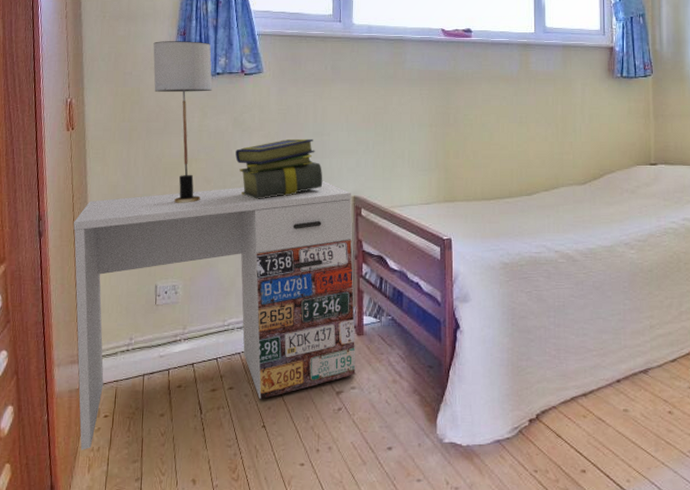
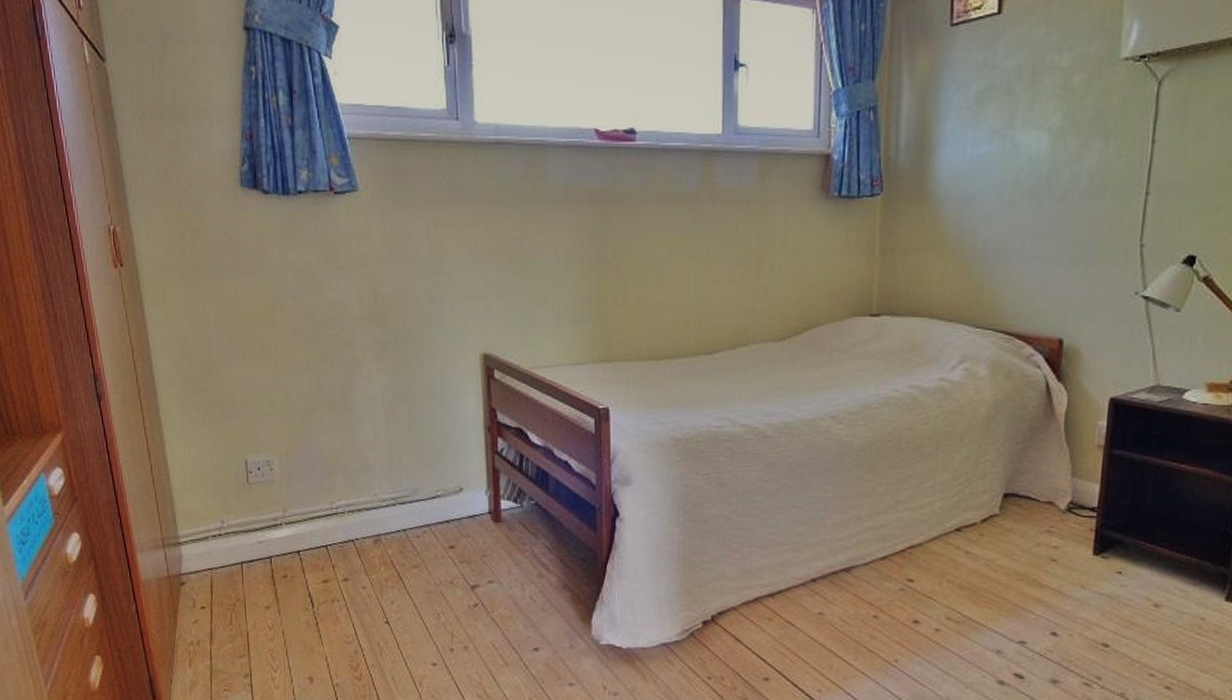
desk: present [73,180,356,450] -> none [138,333,493,643]
table lamp: present [153,41,212,203] -> none [211,147,294,361]
stack of books: present [235,138,323,199] -> none [330,279,444,357]

